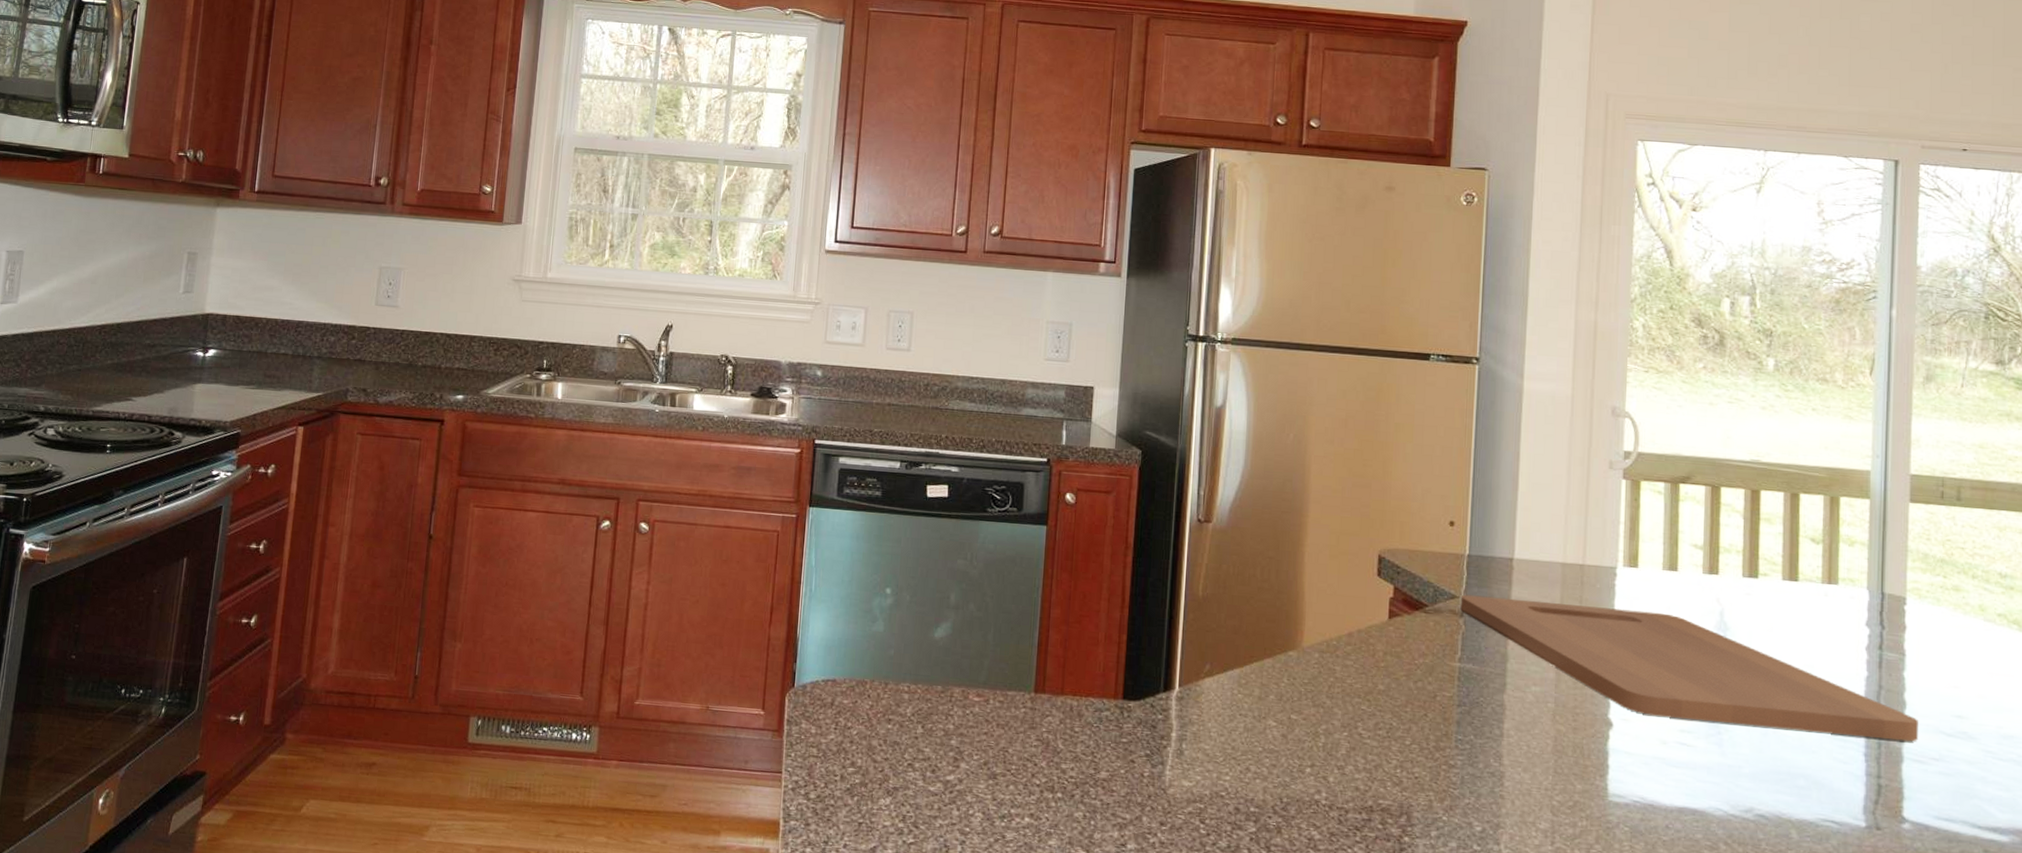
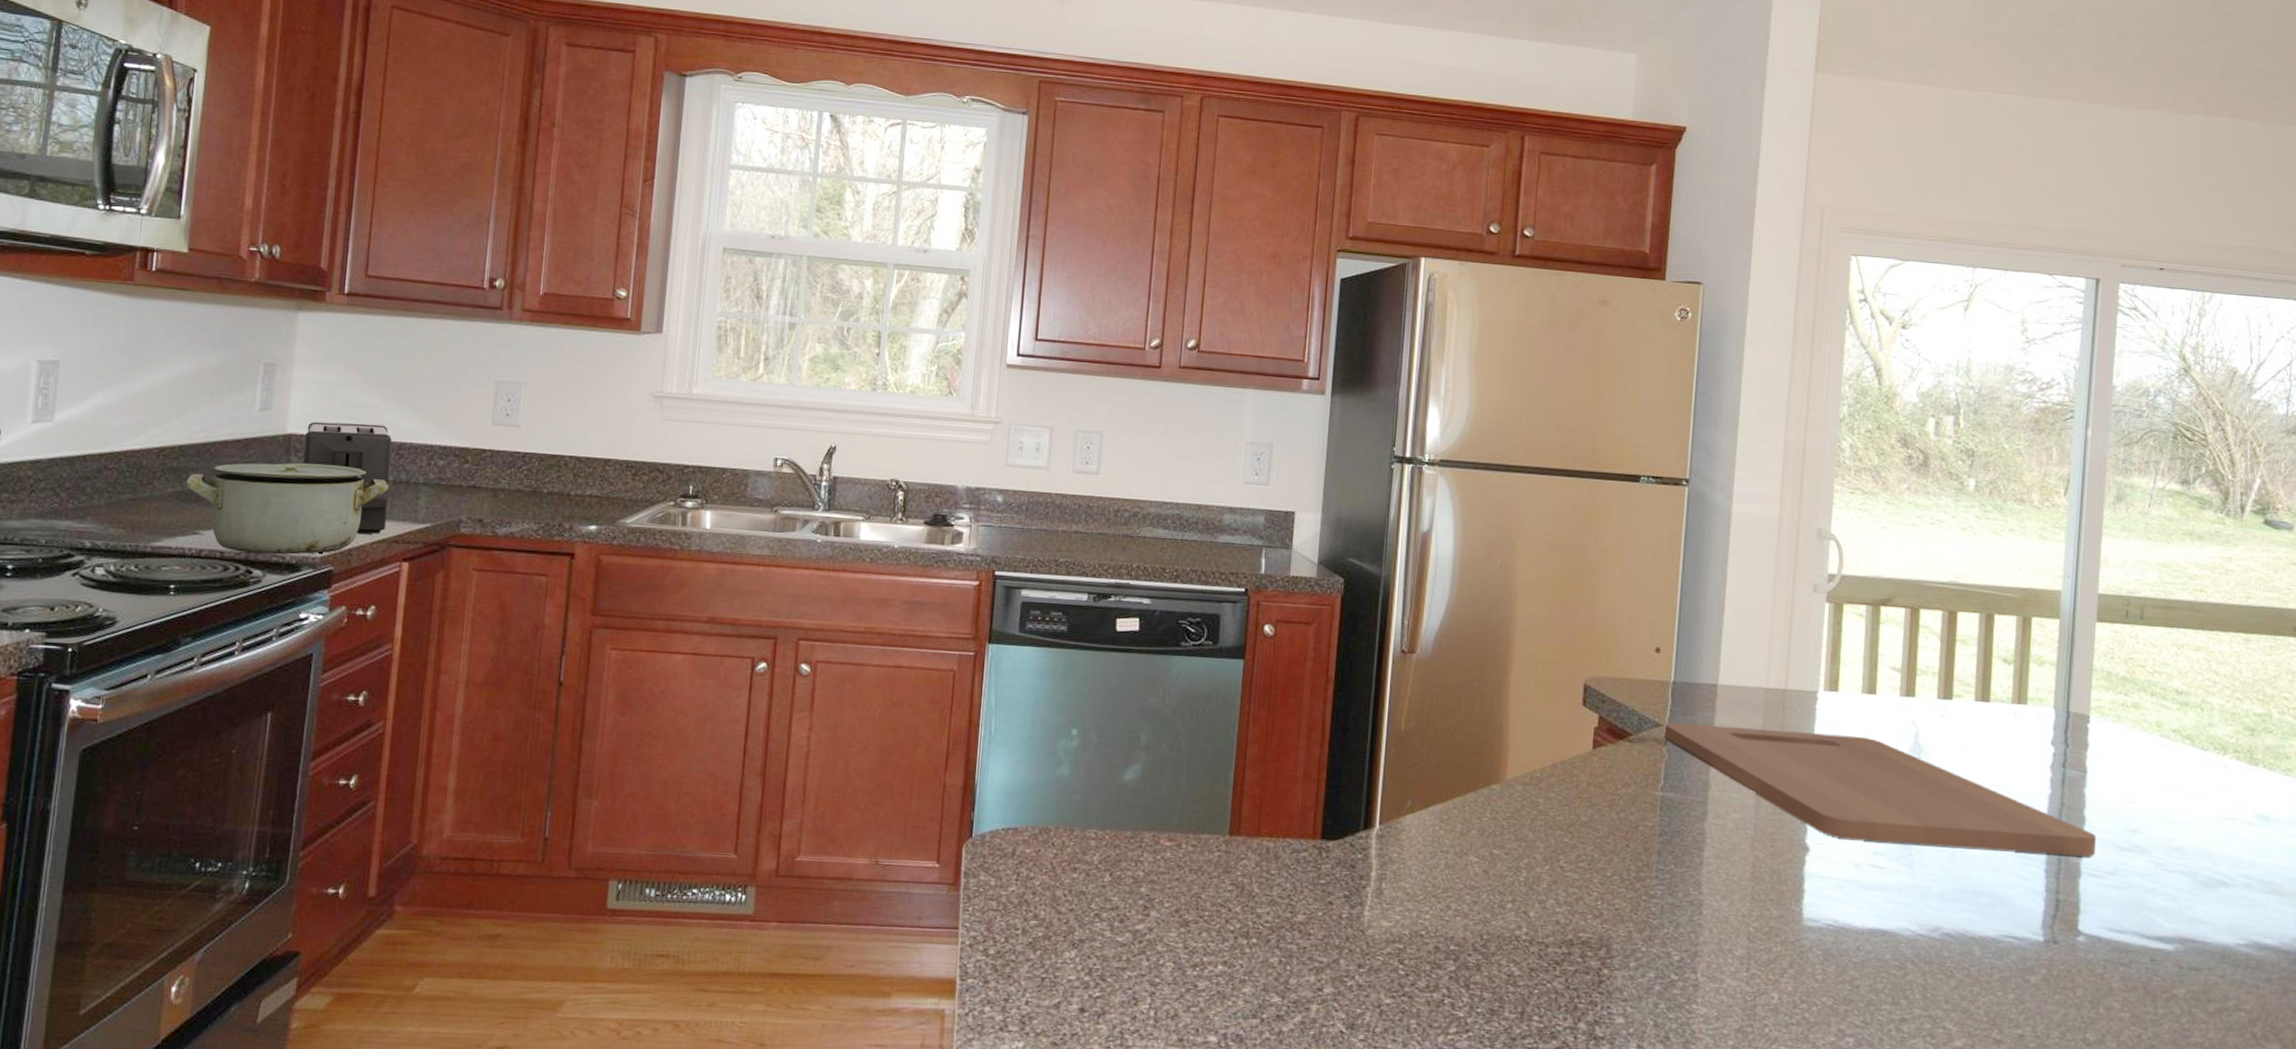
cooking pot: none [122,338,288,419] -> present [186,463,389,555]
toaster: none [217,302,291,402] -> present [303,421,392,535]

